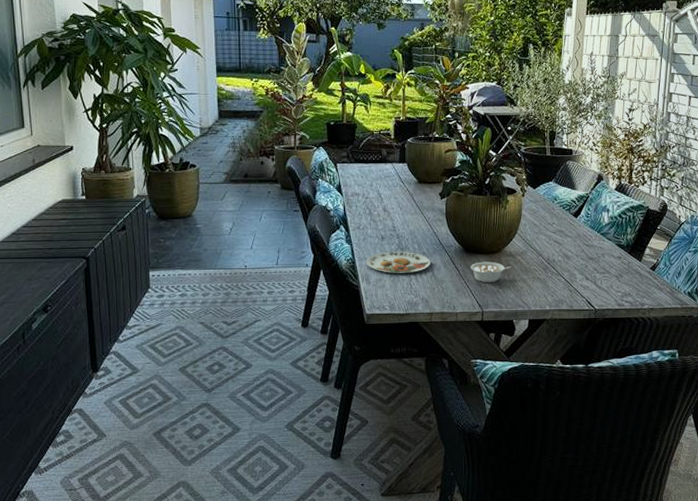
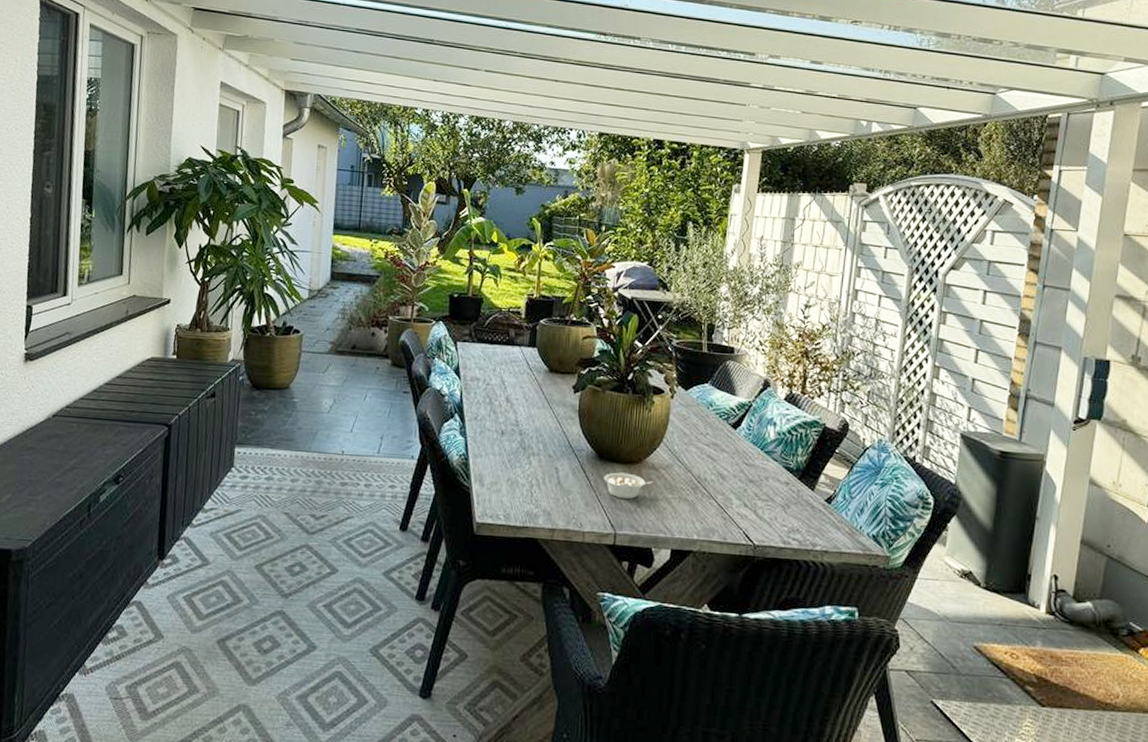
plate: present [366,251,431,273] -> none [481,449,557,478]

